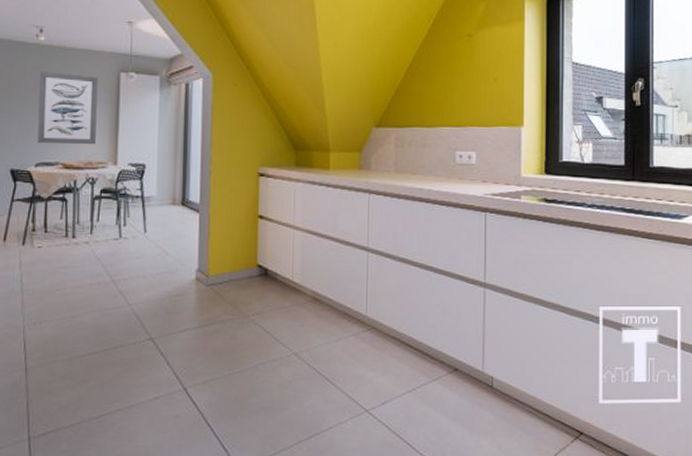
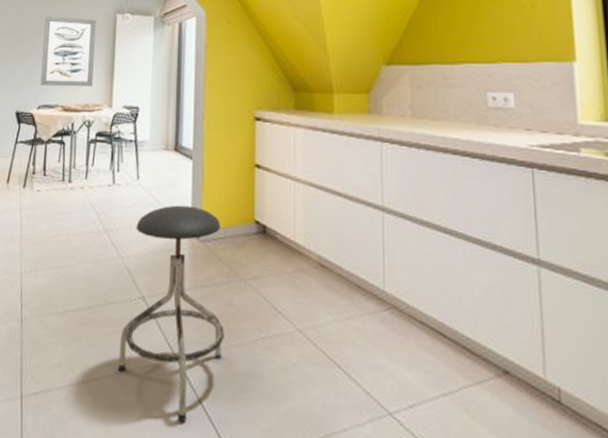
stool: none [128,254,229,440] -> present [118,205,224,422]

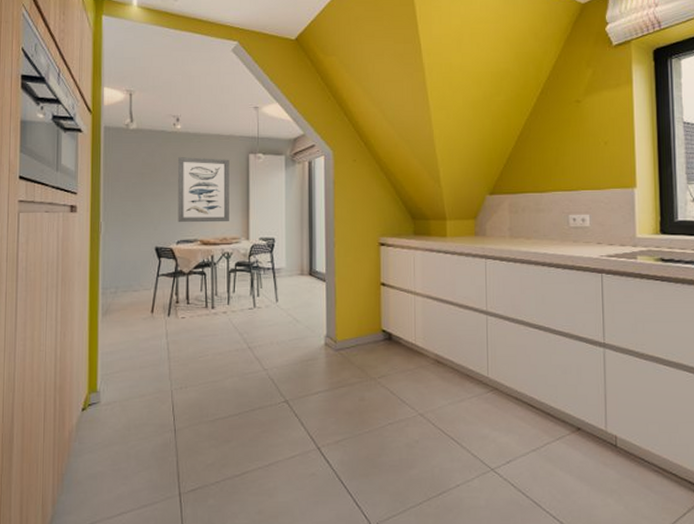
stool: present [118,205,224,422] -> none [267,321,358,497]

